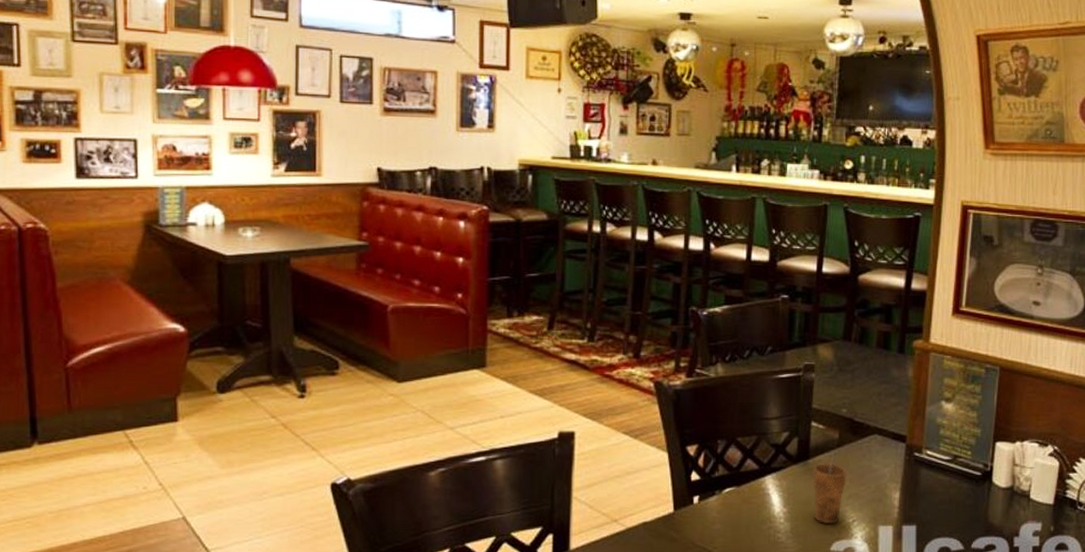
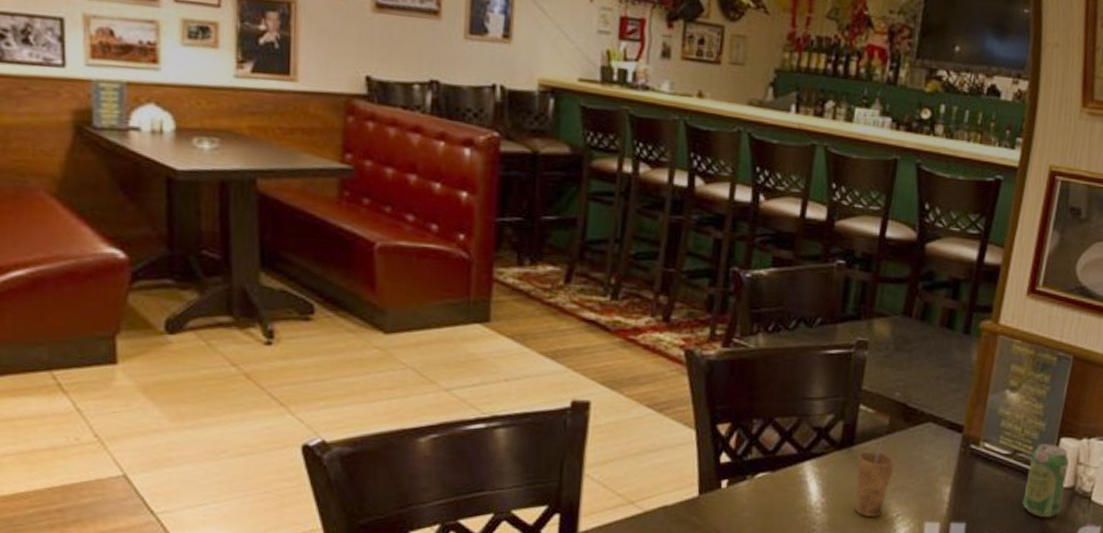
beverage can: none [967,447,1006,517] -> present [1022,443,1069,518]

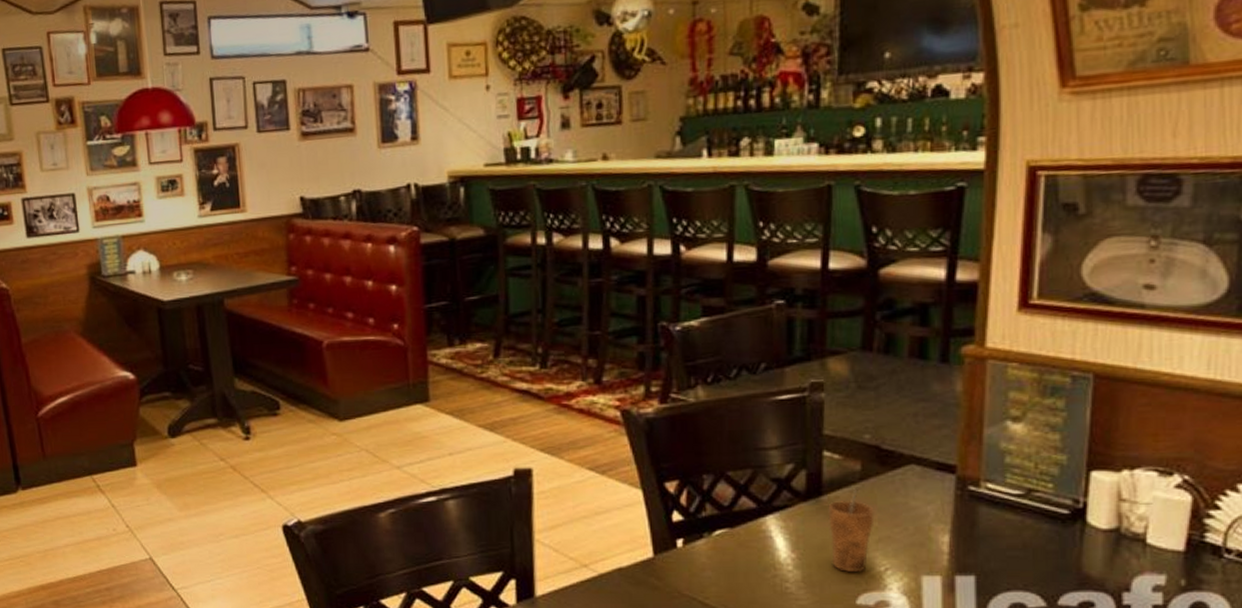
beverage can: present [1022,443,1069,518] -> none [1049,478,1107,567]

